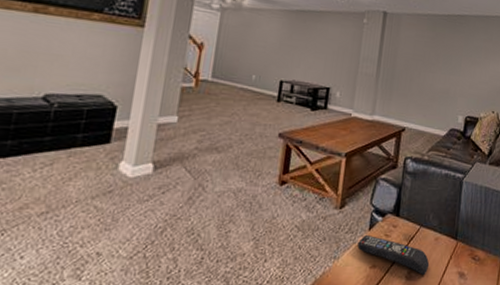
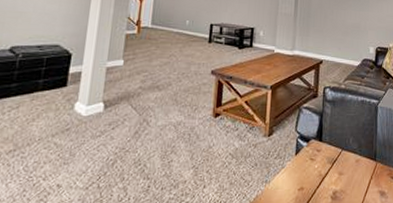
remote control: present [357,234,430,275] -> none [286,159,352,195]

